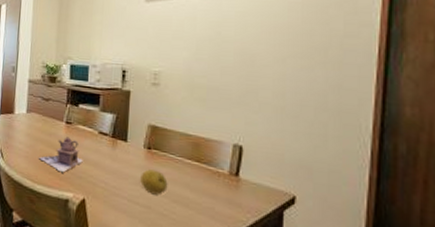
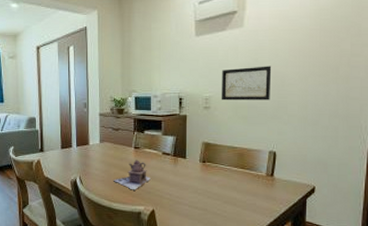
fruit: present [140,169,168,195] -> none [198,179,220,199]
wall art: none [173,41,239,82] -> present [221,66,272,101]

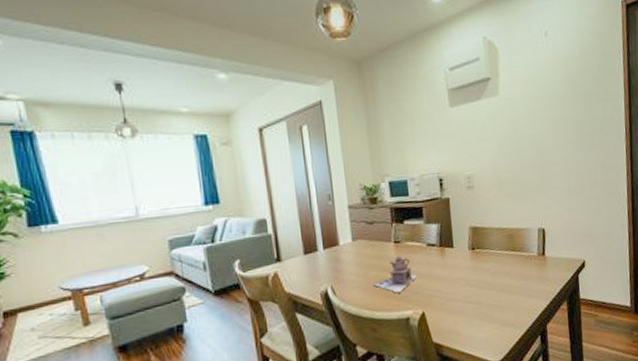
wall art: present [221,66,272,101] -> none [482,136,533,178]

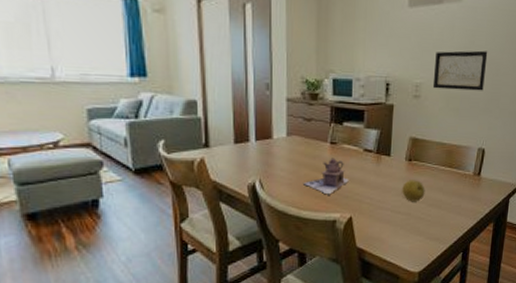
fruit: none [469,267,493,290] -> present [402,180,425,202]
wall art: none [482,136,533,178] -> present [432,50,488,91]

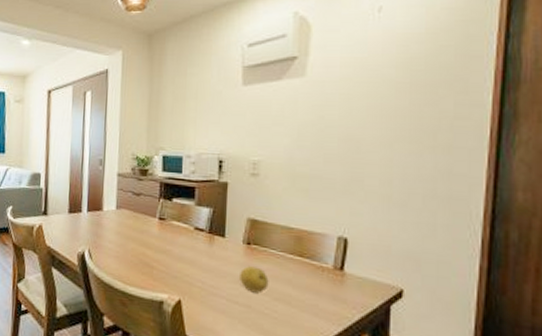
teapot: present [302,158,349,195] -> none [129,234,178,273]
wall art: present [432,50,488,91] -> none [273,126,343,170]

